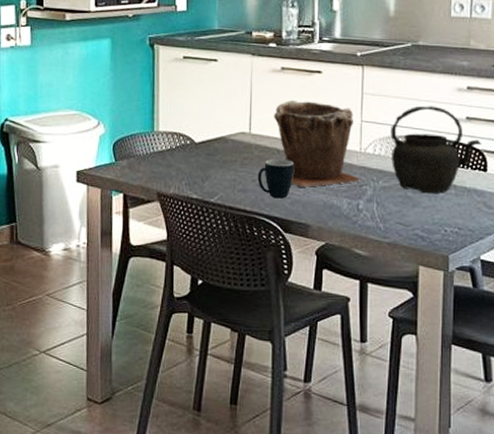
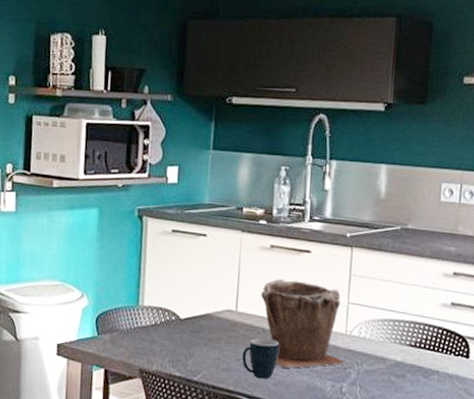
kettle: present [391,105,482,194] -> none [376,289,466,379]

